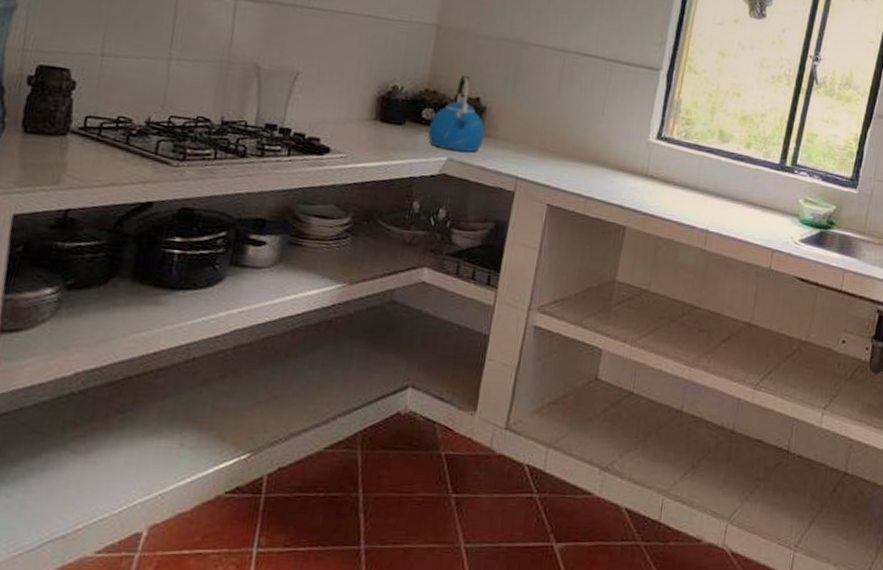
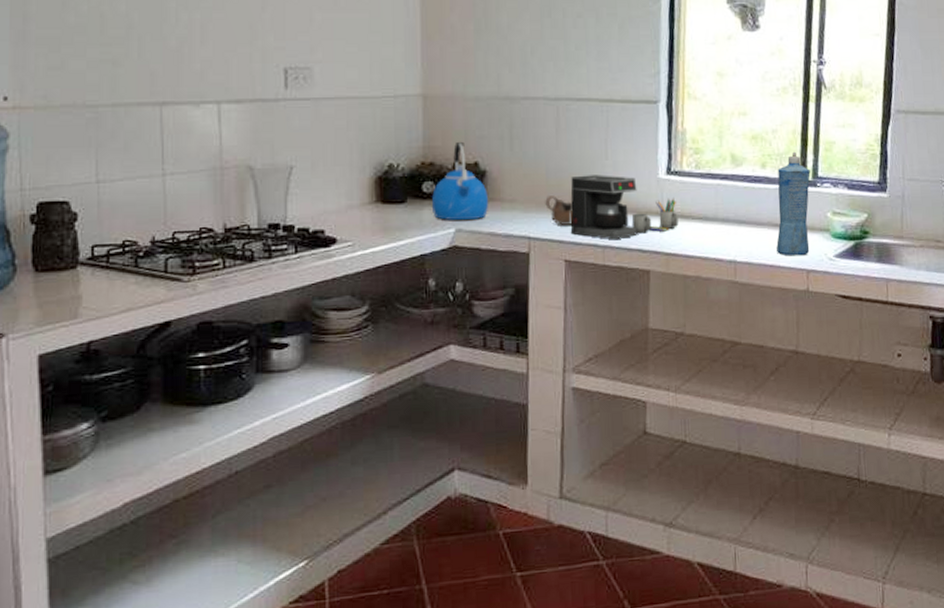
cup: none [537,141,563,172] -> present [545,196,573,225]
coffee maker: none [557,126,661,193] -> present [570,175,678,239]
squeeze bottle: none [747,137,791,236] -> present [776,151,811,256]

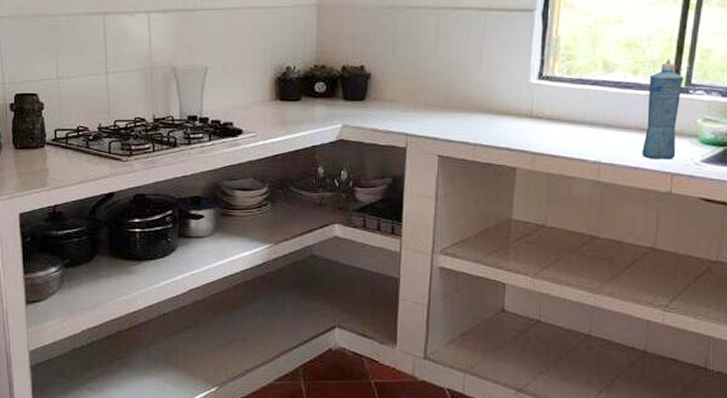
kettle: present [431,141,489,220] -> none [322,46,373,117]
cup: present [545,196,573,225] -> none [422,97,447,124]
coffee maker: present [570,175,678,239] -> none [444,79,547,138]

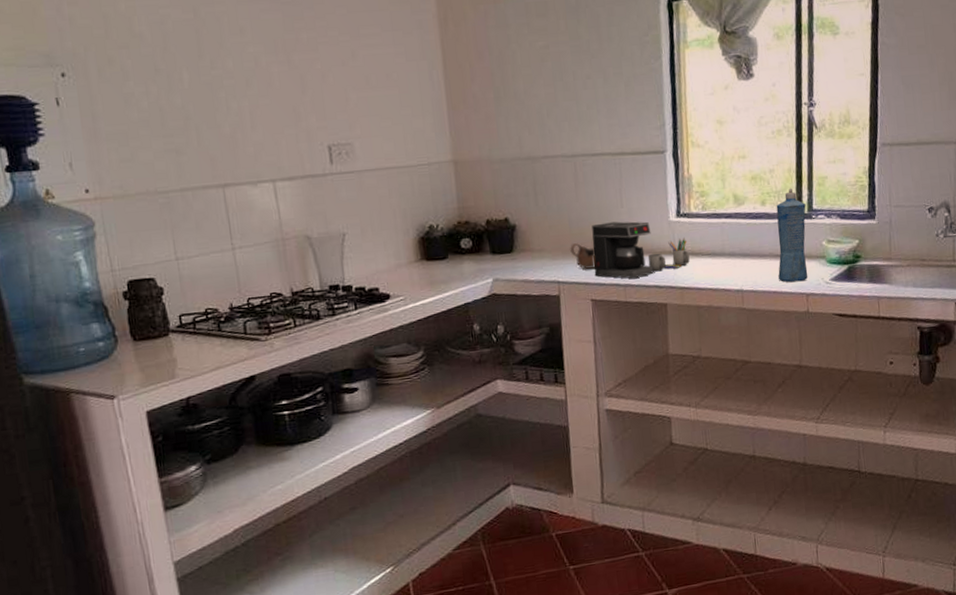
cup: none [422,97,447,124] -> present [570,243,596,269]
coffee maker: none [444,79,547,138] -> present [592,221,690,279]

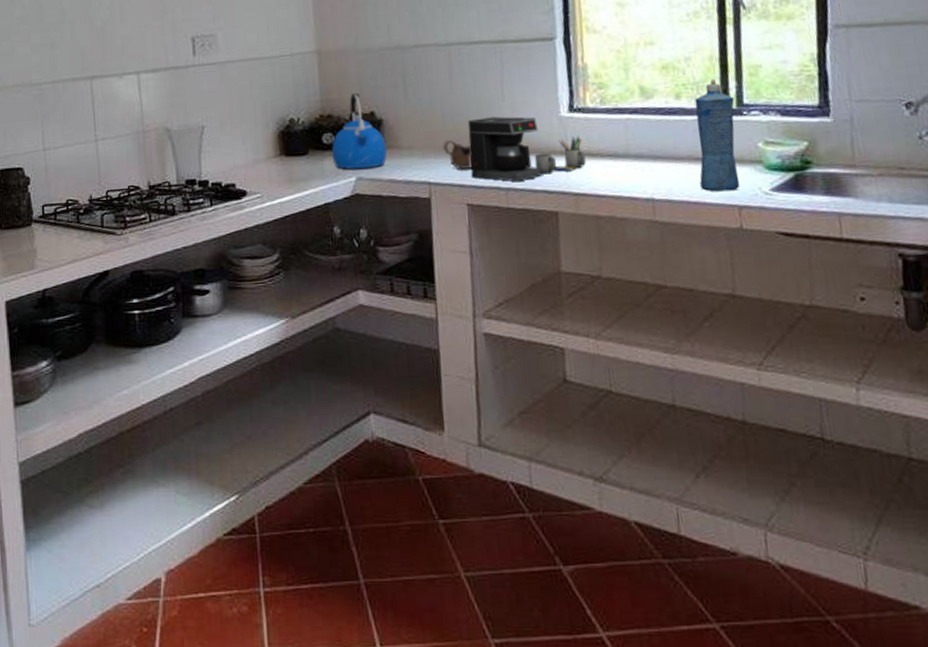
kettle: none [469,200,521,272] -> present [331,92,388,170]

